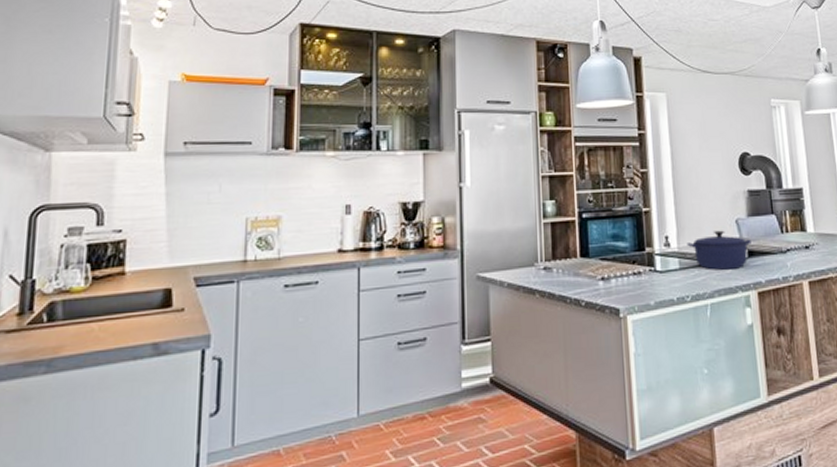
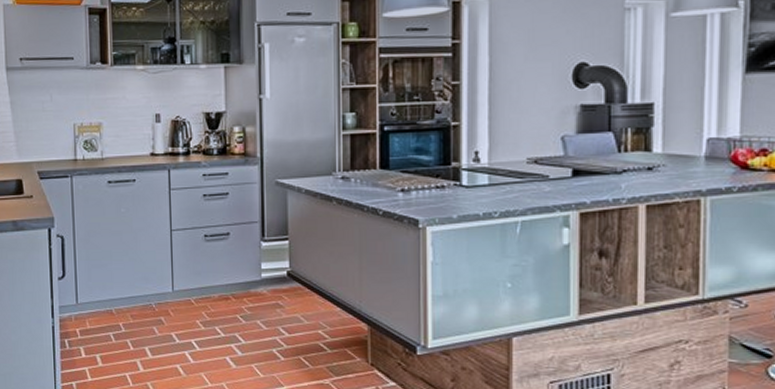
cooking pot: present [686,230,751,271] -> none [499,147,578,189]

